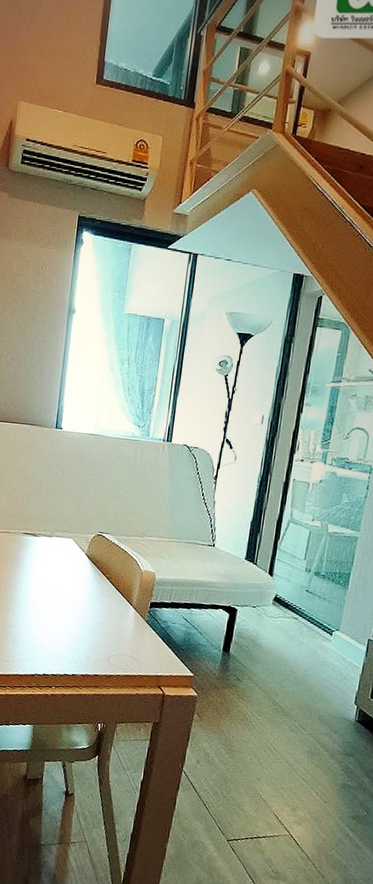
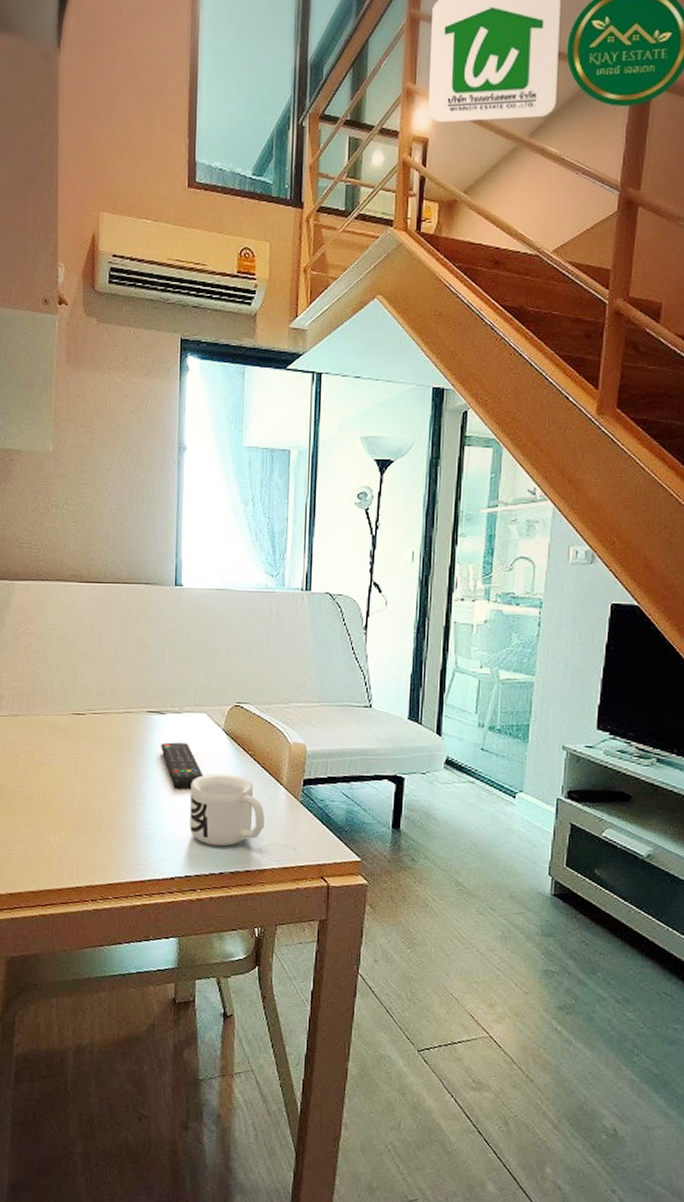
remote control: none [32,560,66,603] -> present [161,742,203,790]
mug: none [50,590,115,653] -> present [189,773,265,847]

